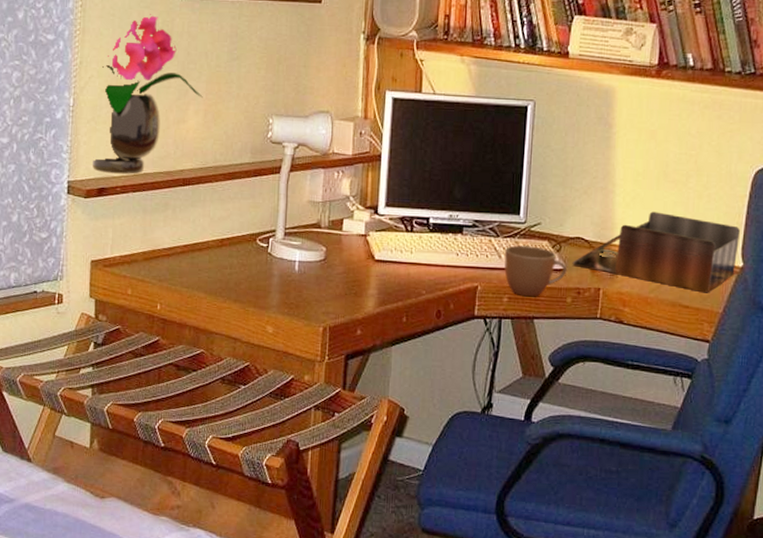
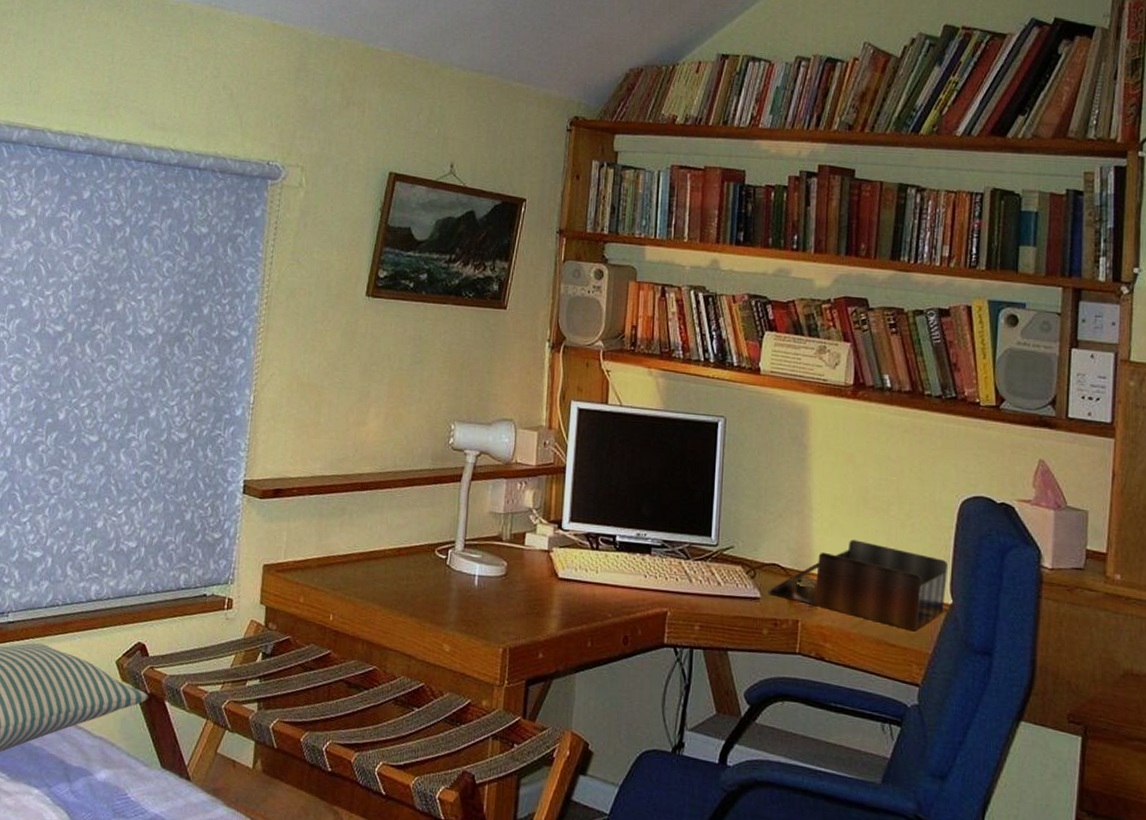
potted flower: present [92,14,203,175] -> none [269,314,384,477]
cup: present [504,245,567,297] -> none [695,569,762,627]

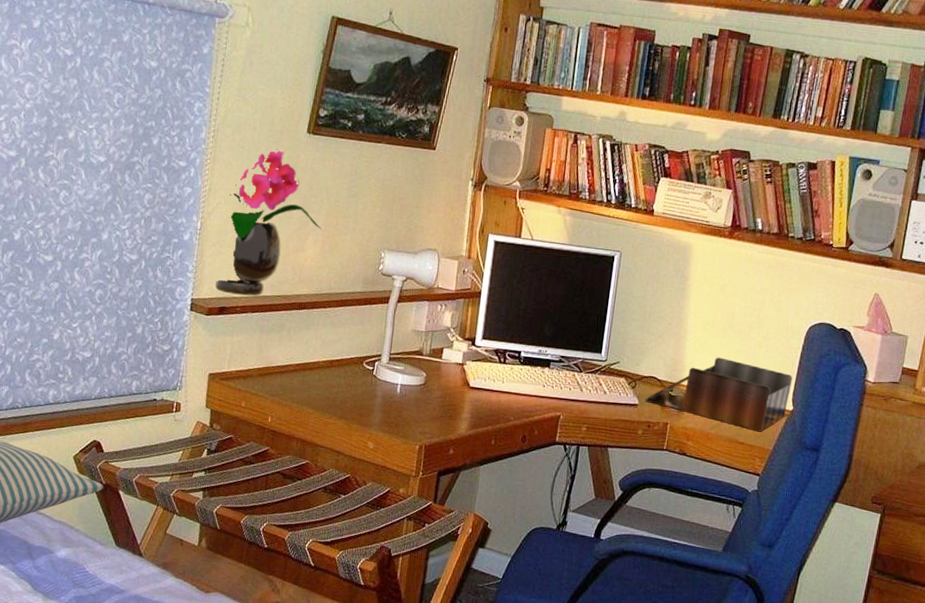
potted flower: none [269,314,384,477] -> present [214,149,322,296]

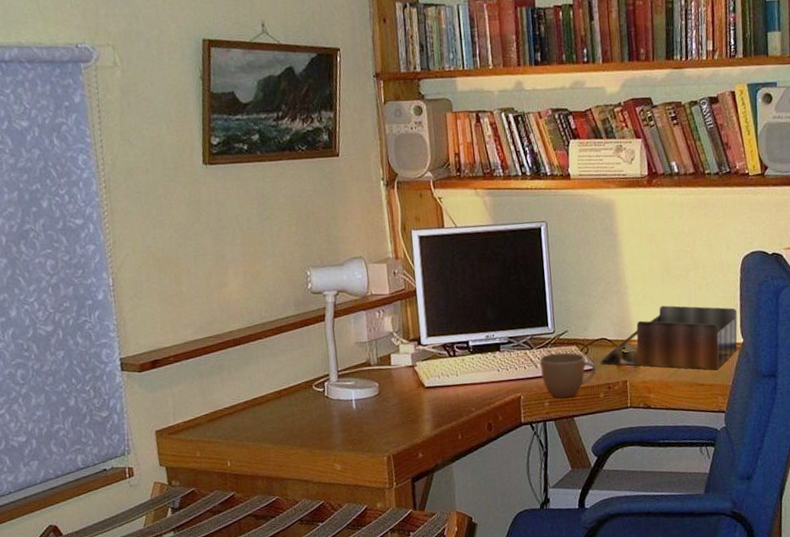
potted flower: present [214,149,322,296] -> none [136,187,240,346]
cup: none [584,380,640,428] -> present [539,352,596,399]

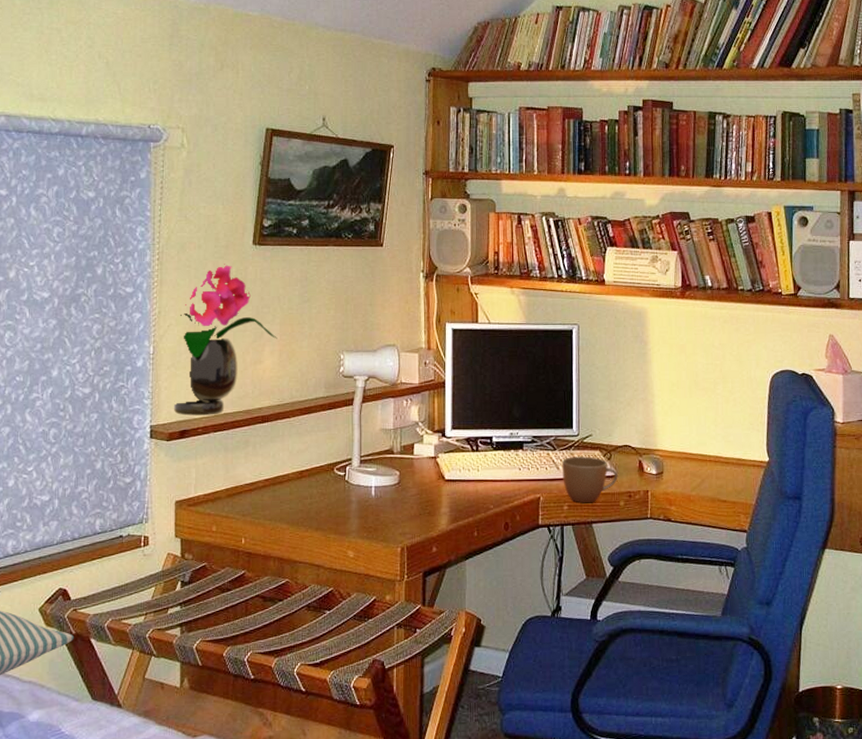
potted flower: none [136,187,240,346] -> present [173,264,277,416]
desk organizer: present [600,305,738,371] -> none [622,417,764,488]

